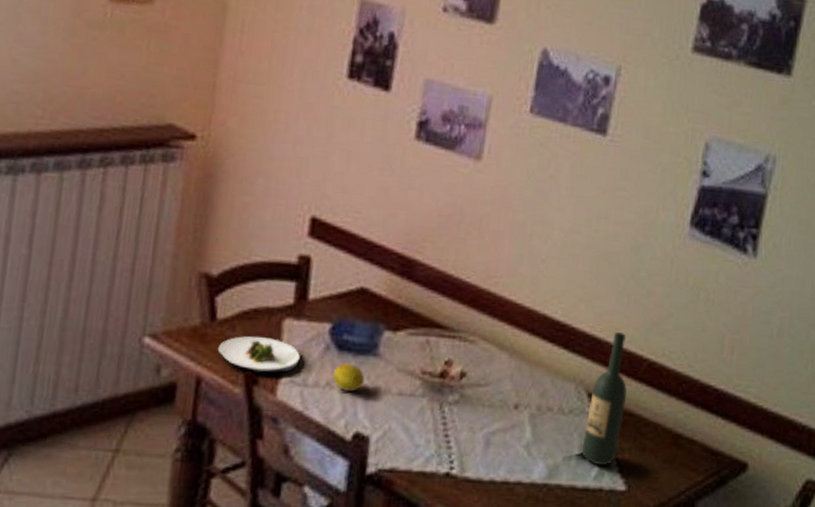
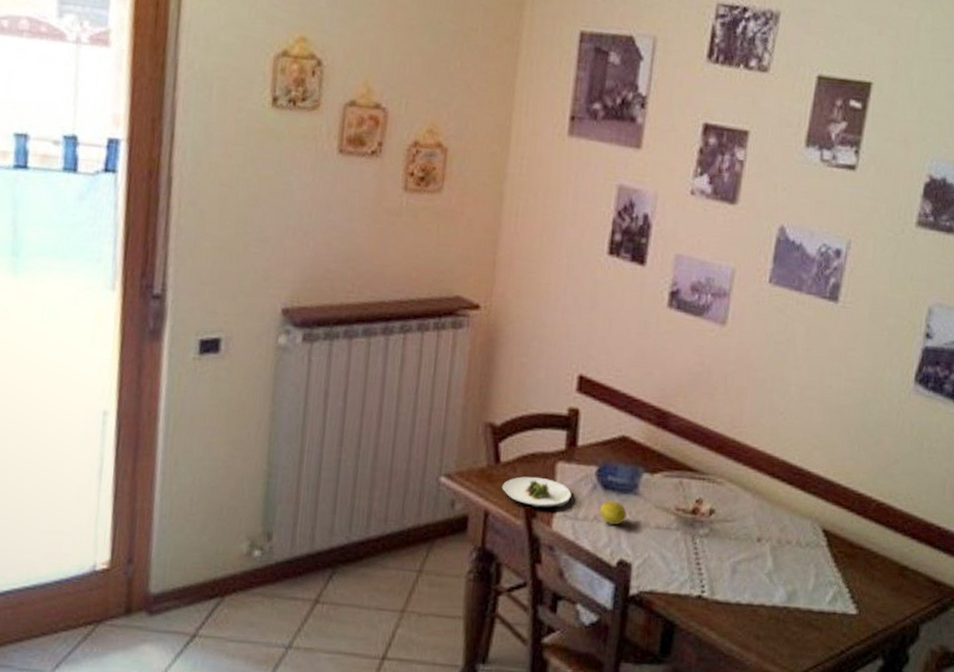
wine bottle: present [581,331,628,466] -> none [817,475,858,593]

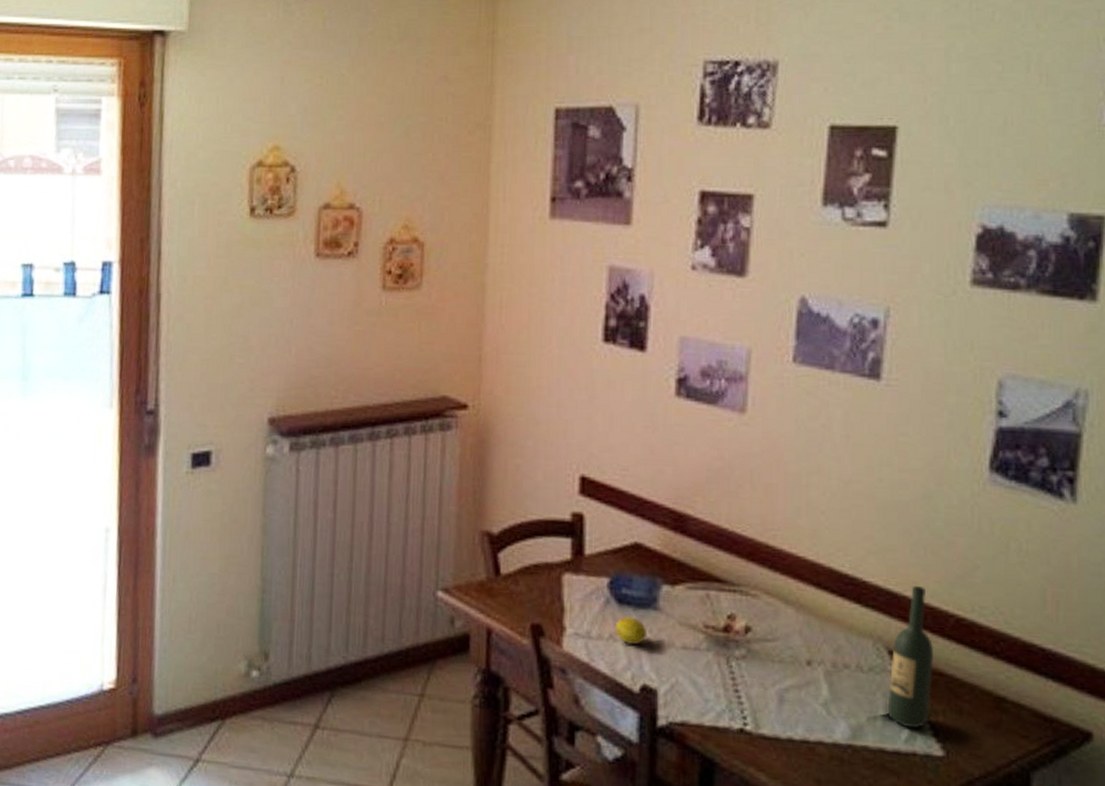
salad plate: present [501,476,572,508] -> none [504,590,582,626]
wine bottle: none [817,475,858,593] -> present [887,585,934,729]

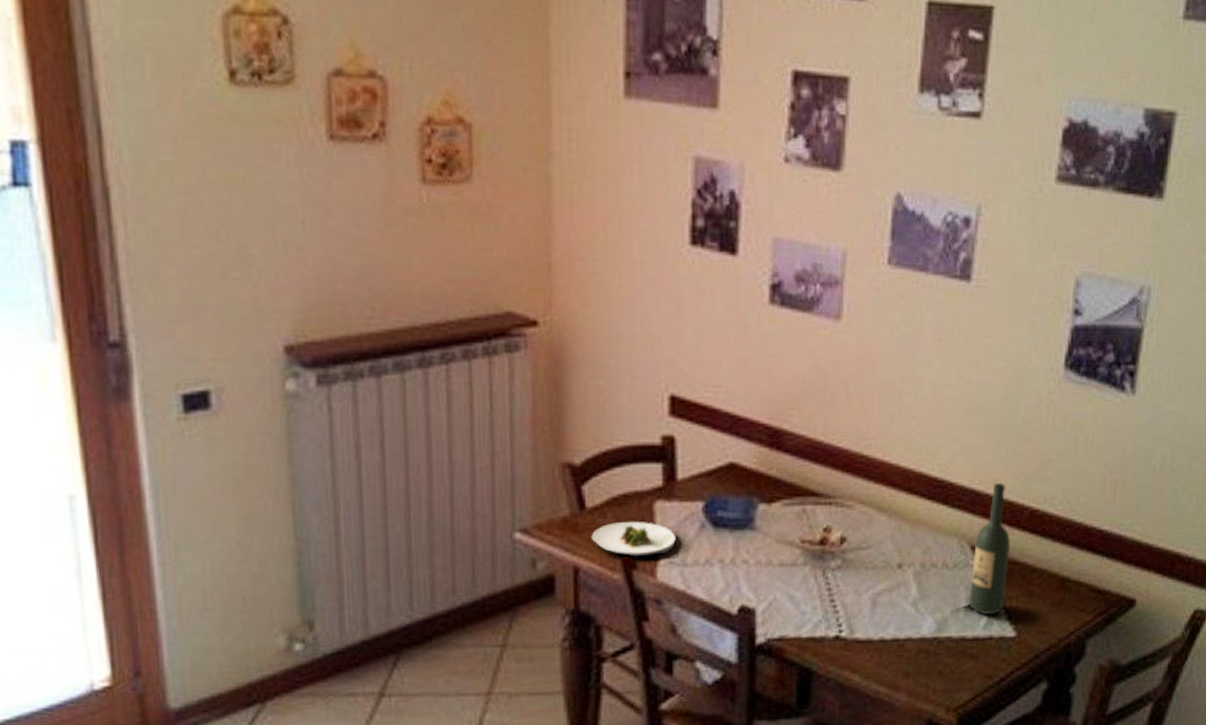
salad plate: none [504,590,582,626] -> present [591,522,676,557]
fruit: present [615,615,646,644] -> none [711,538,743,567]

